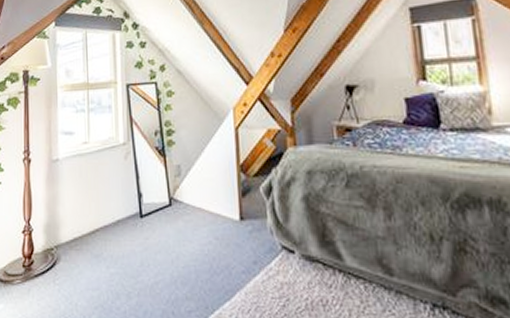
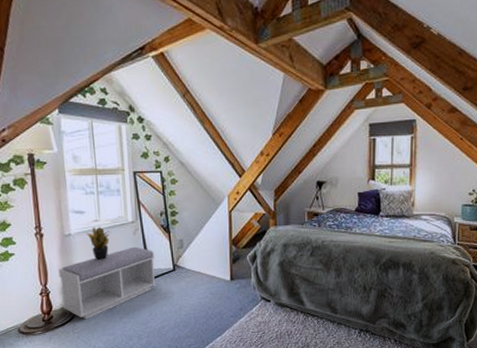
bench: none [43,174,149,268] -> present [58,246,156,320]
potted plant: none [75,149,101,192] -> present [87,226,111,261]

